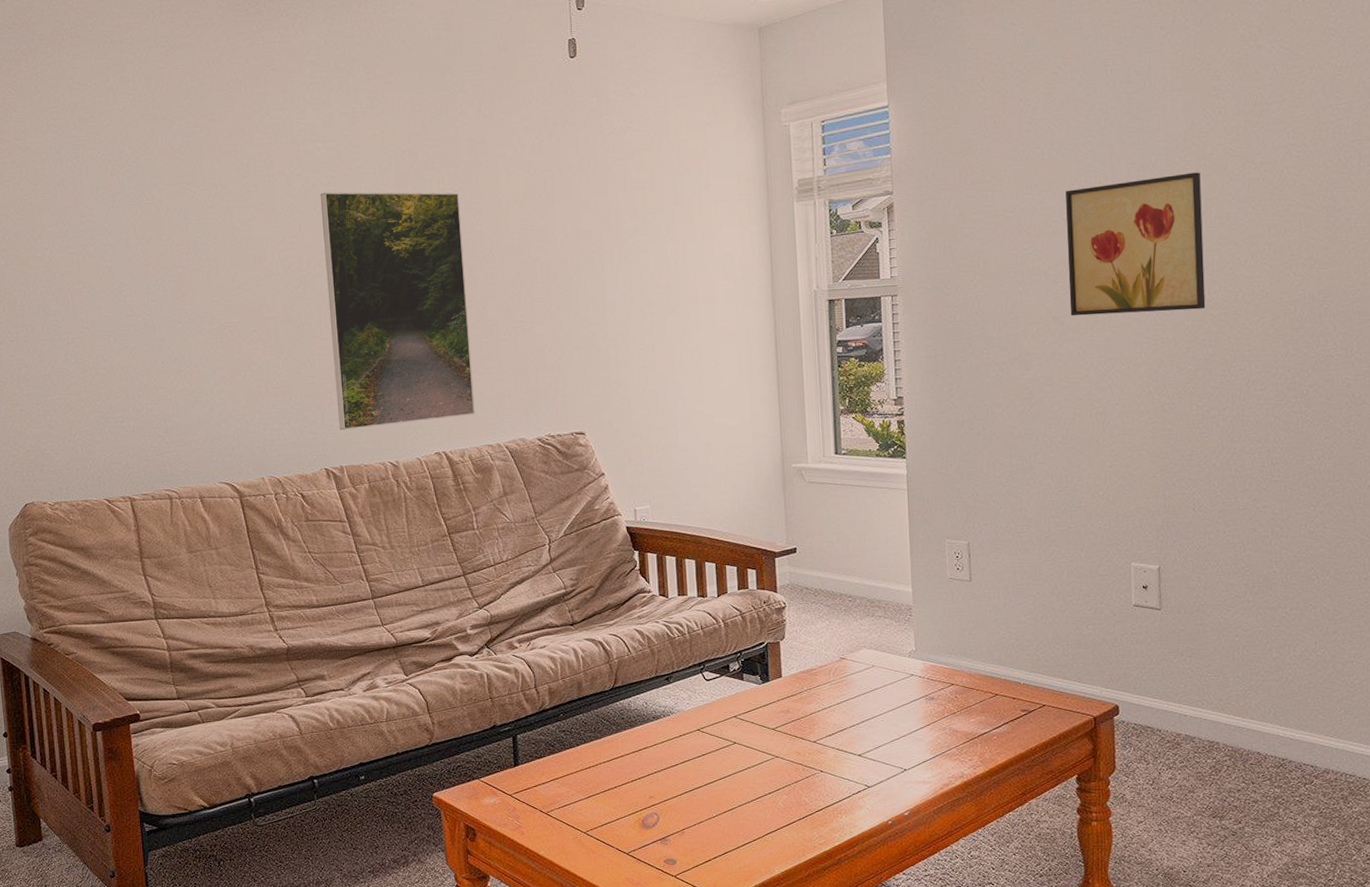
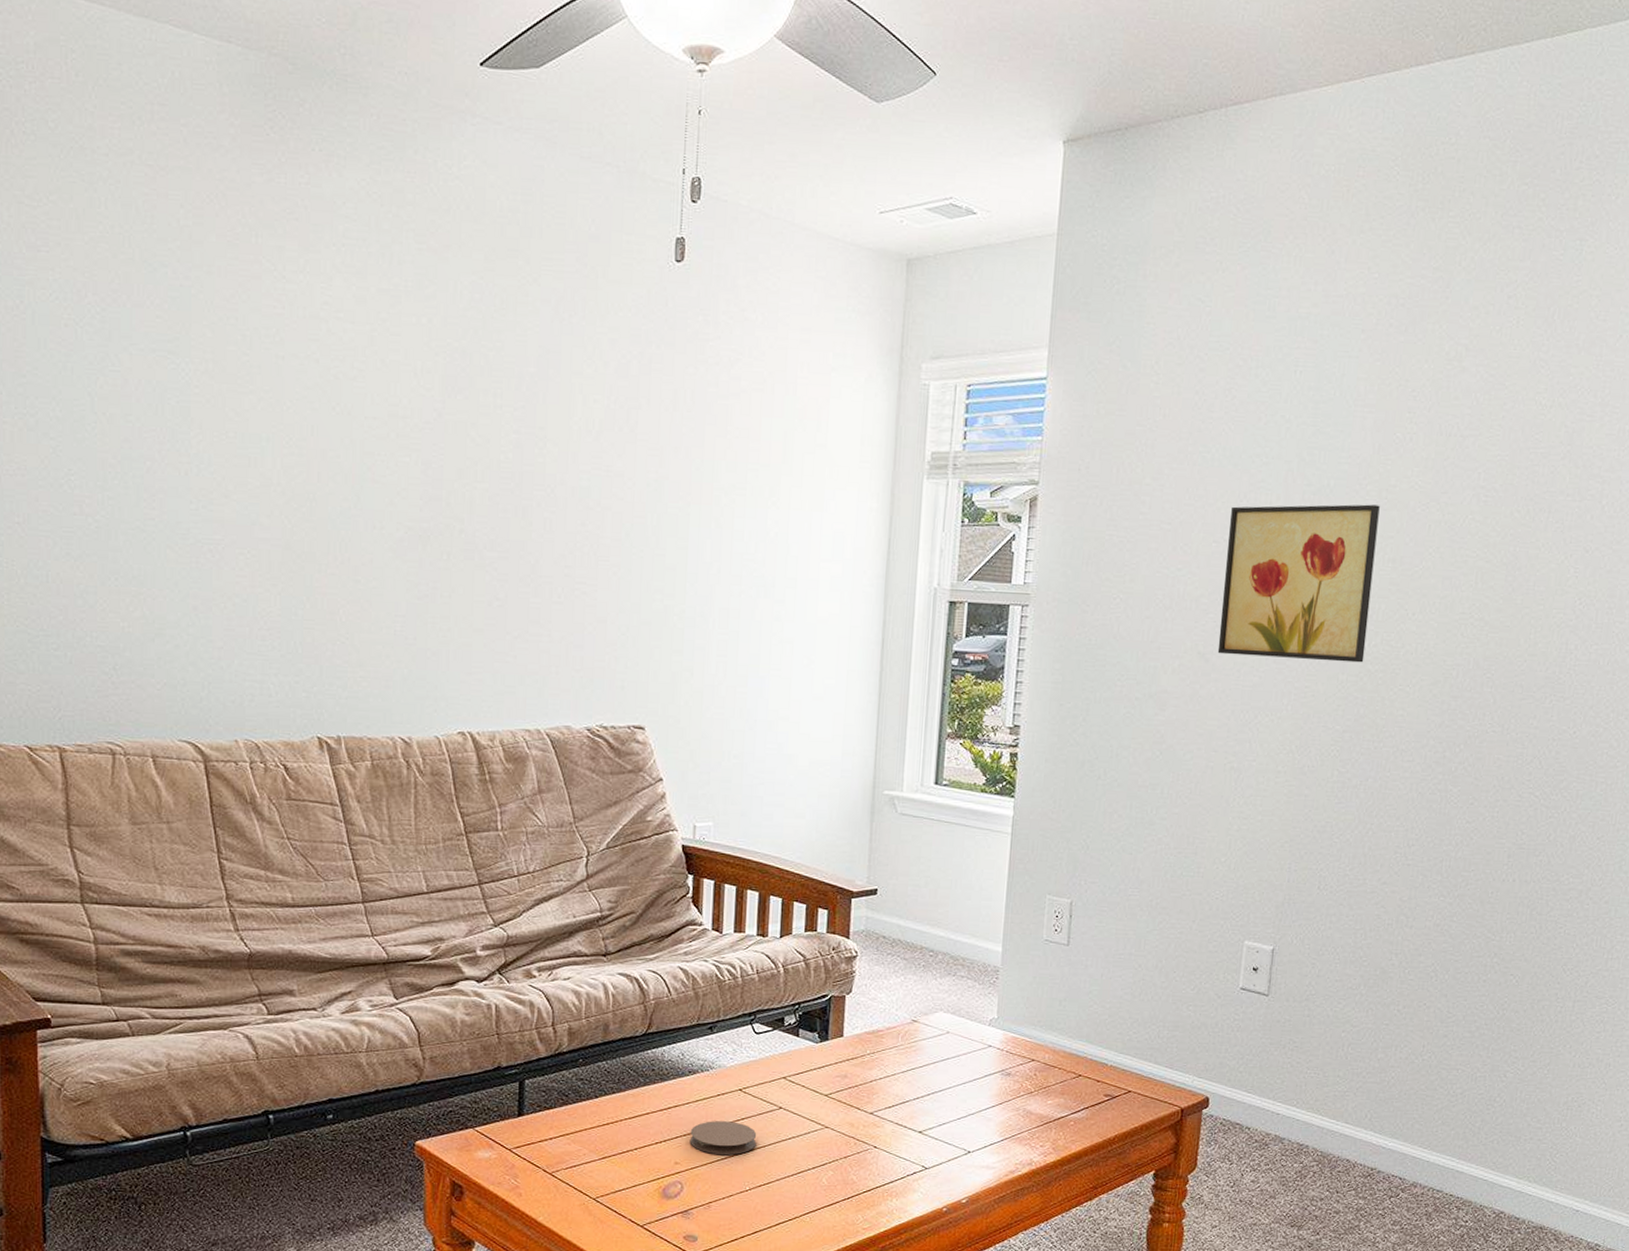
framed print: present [320,192,475,430] -> none [340,387,520,692]
coaster: none [660,758,718,787] -> present [689,1121,757,1155]

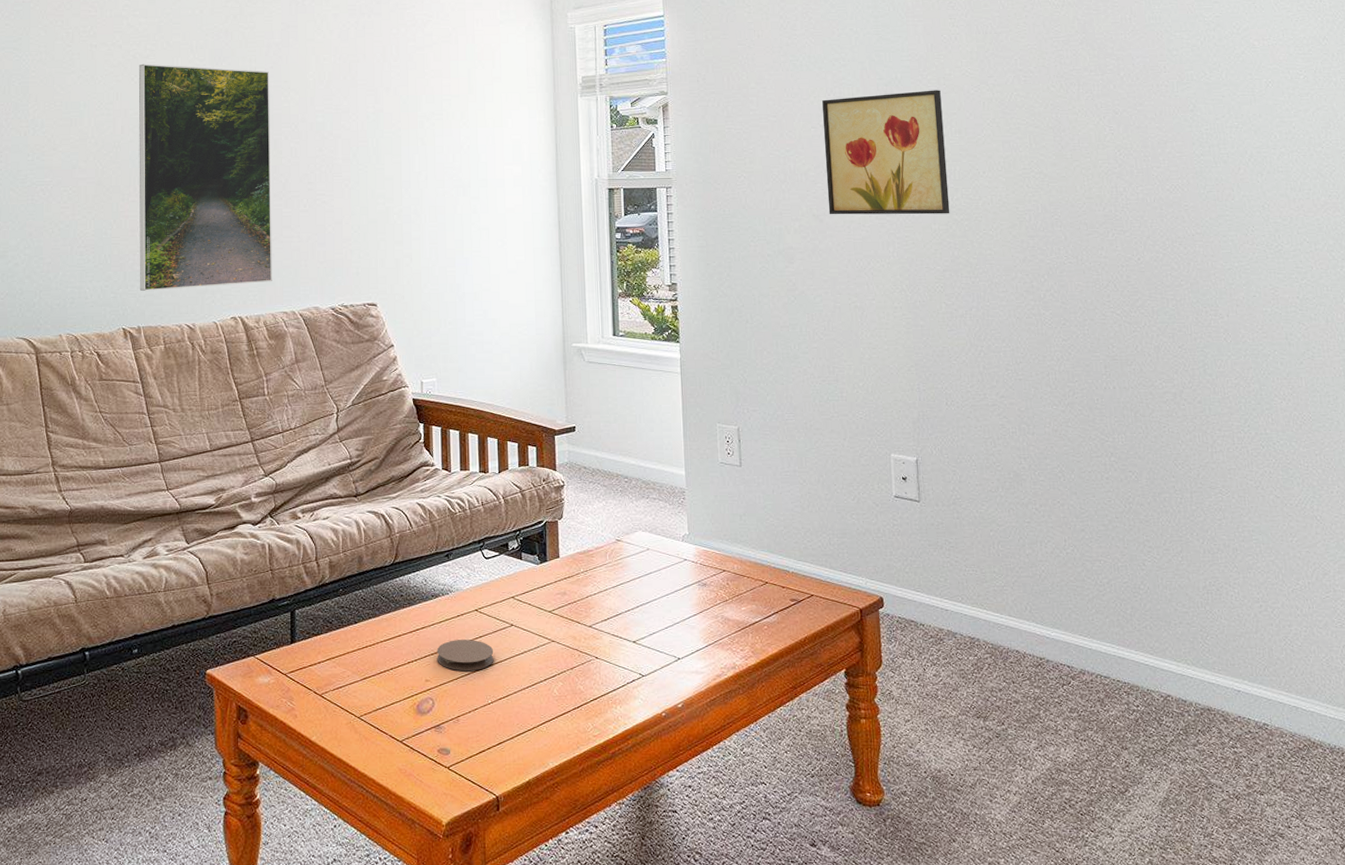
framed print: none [340,387,520,692] -> present [138,63,272,291]

